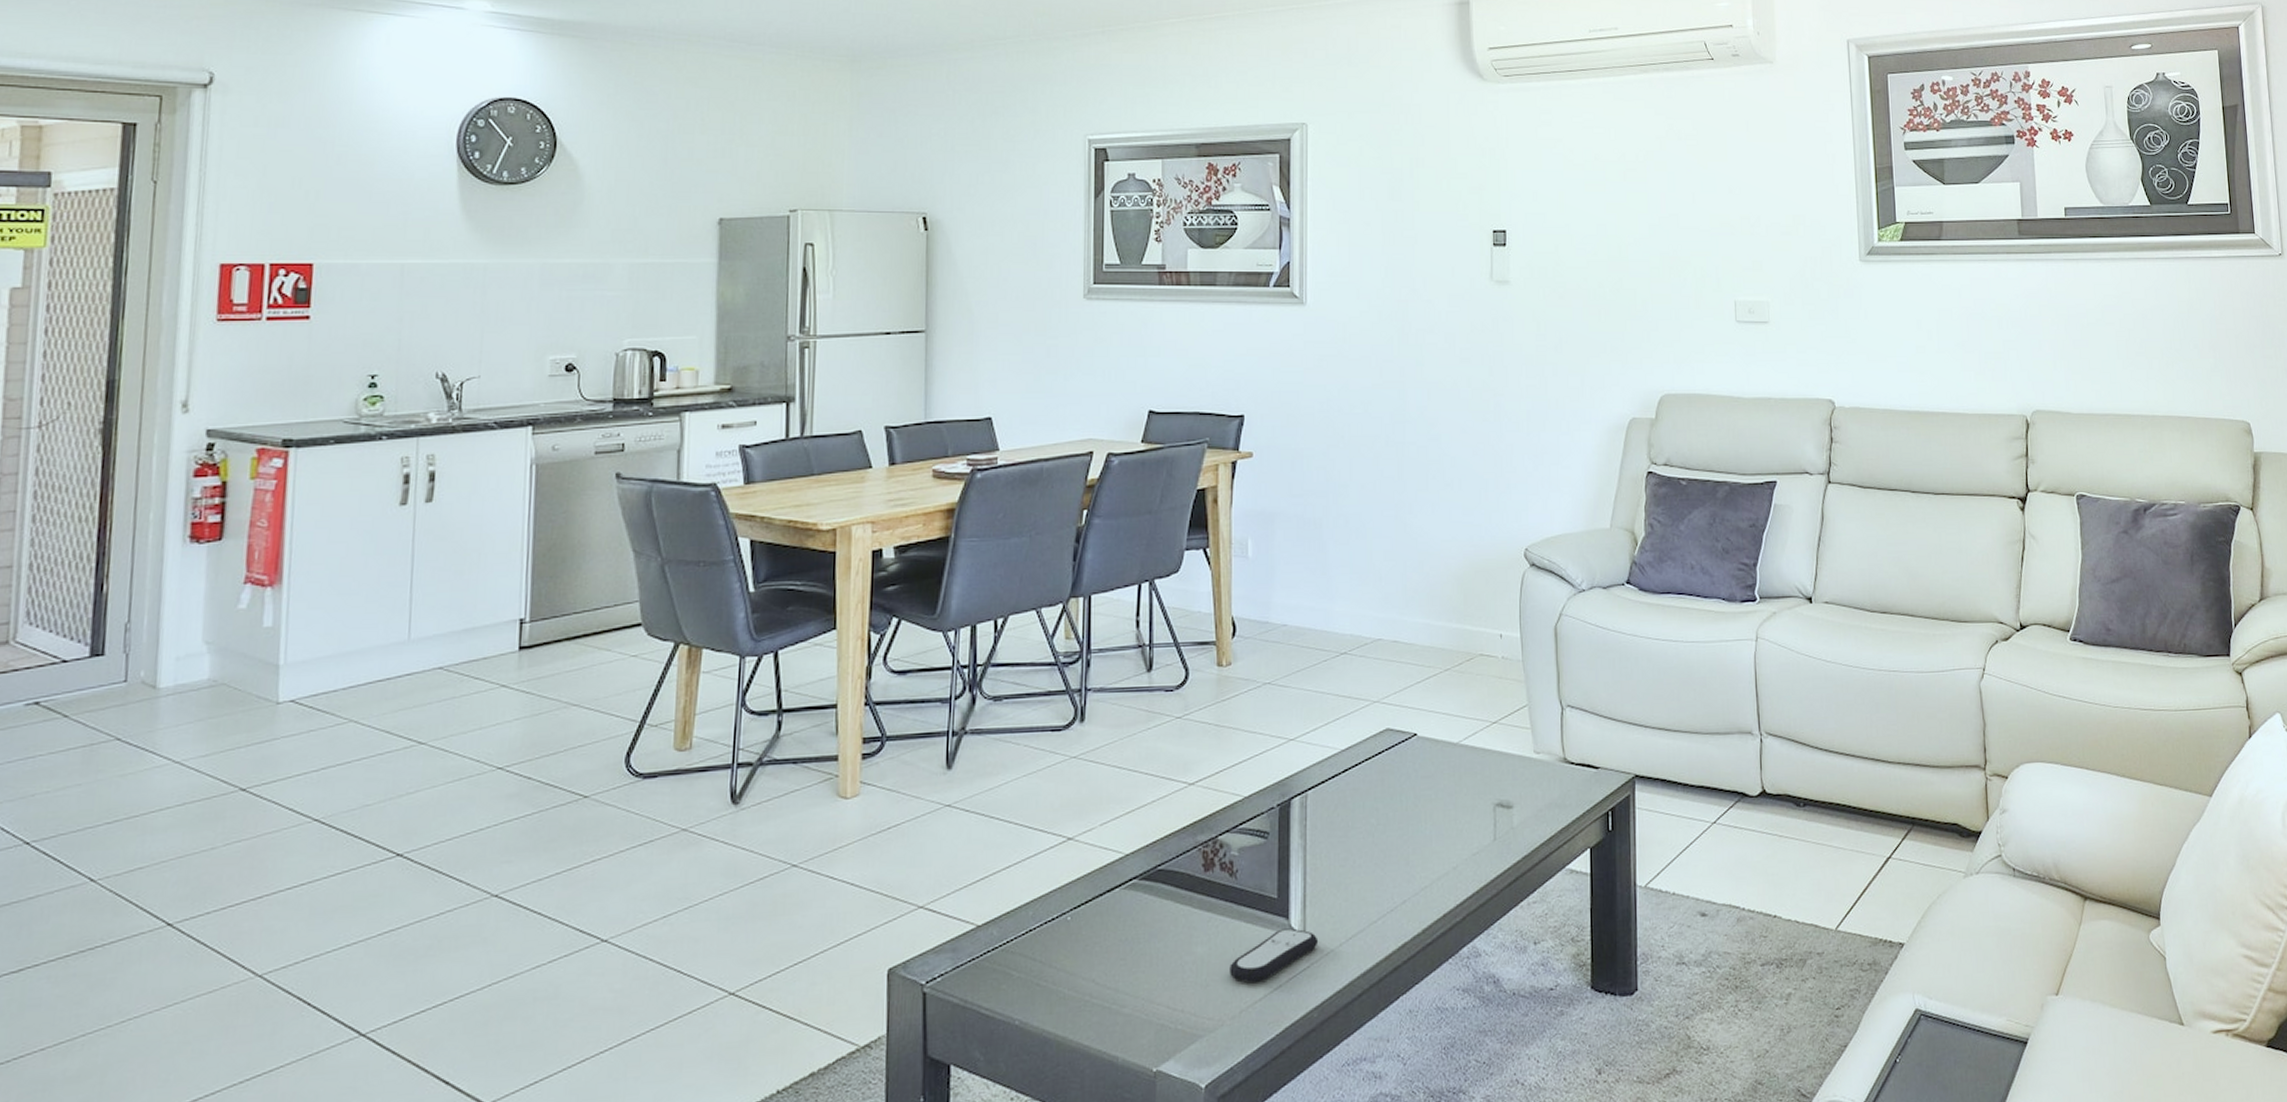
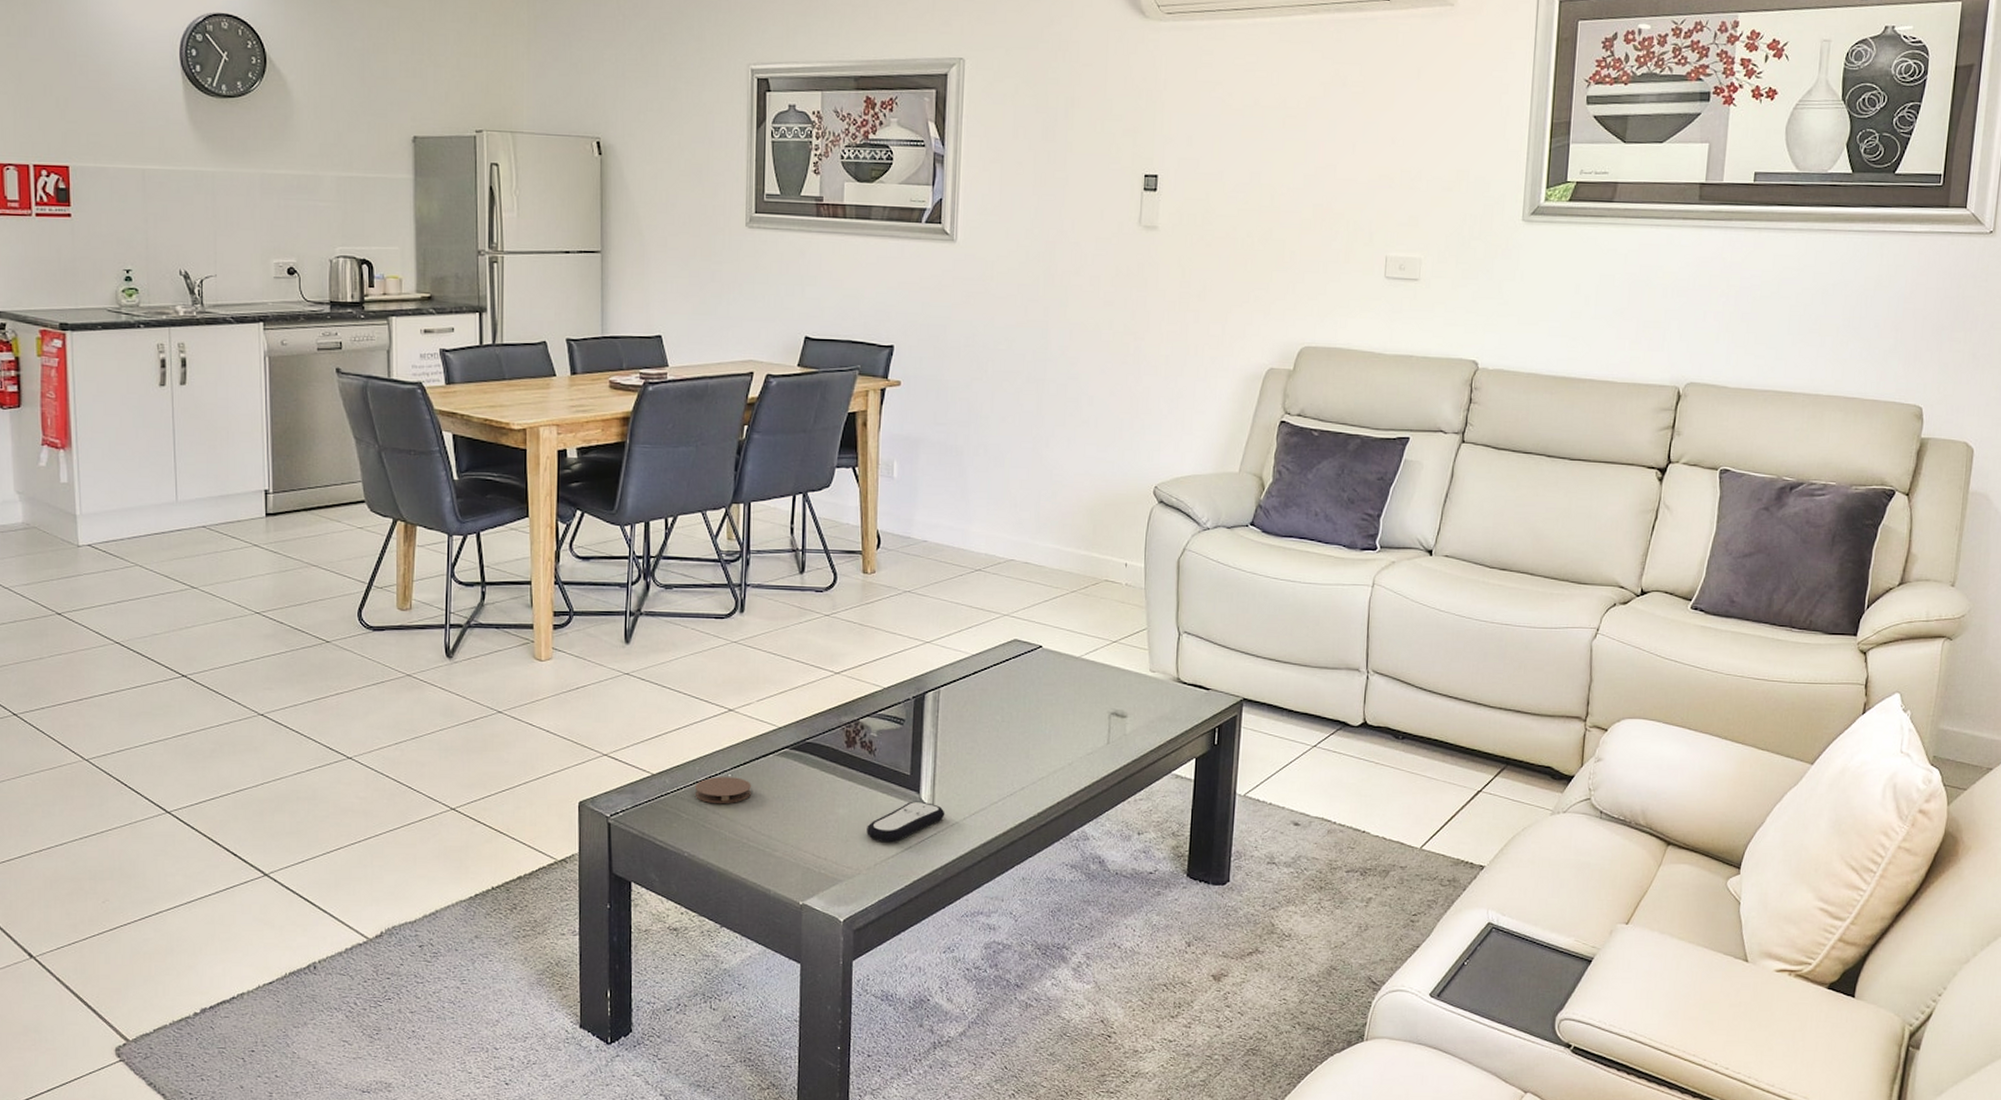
coaster: none [1027,920,1095,956] -> present [694,777,752,804]

